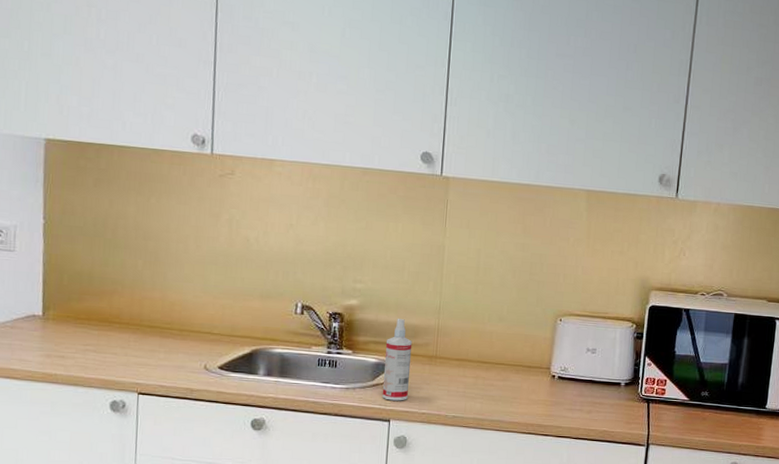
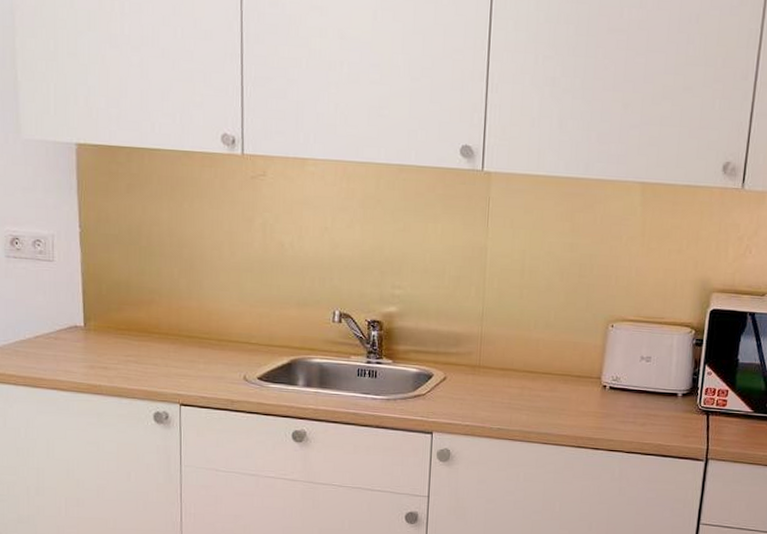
spray bottle: present [382,318,413,401] -> none [423,325,455,413]

